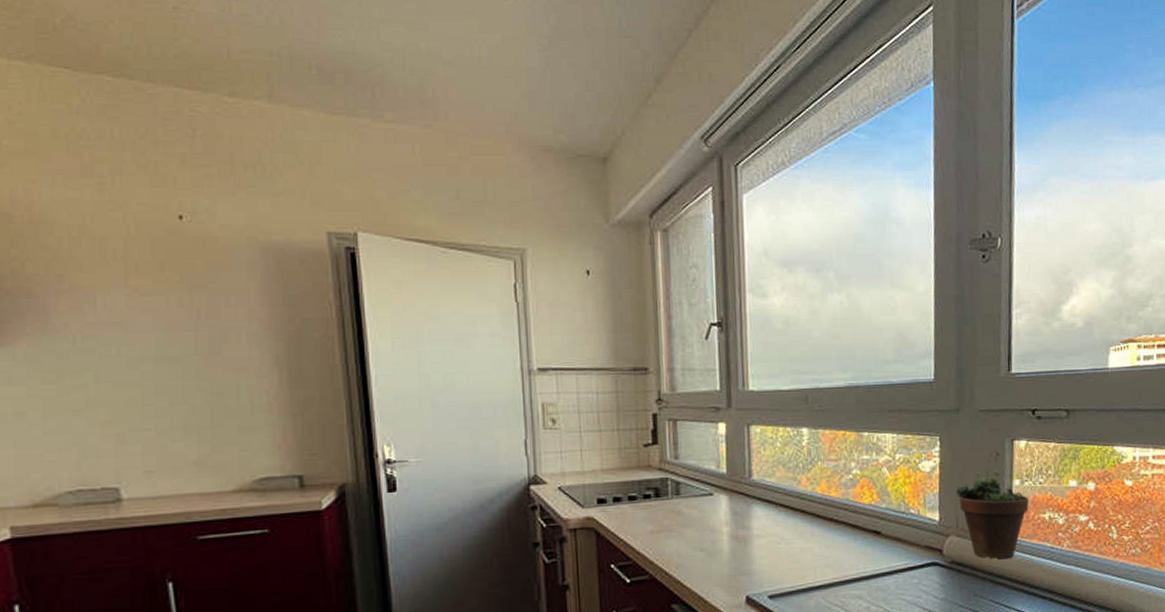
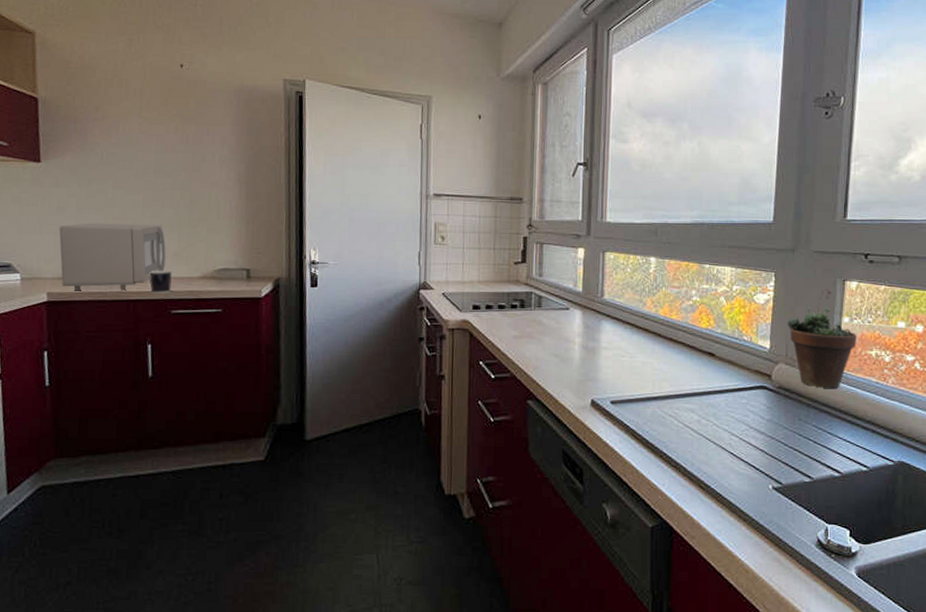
microwave: none [19,426,183,522] -> present [59,223,166,291]
mug: none [159,485,194,518] -> present [148,270,172,295]

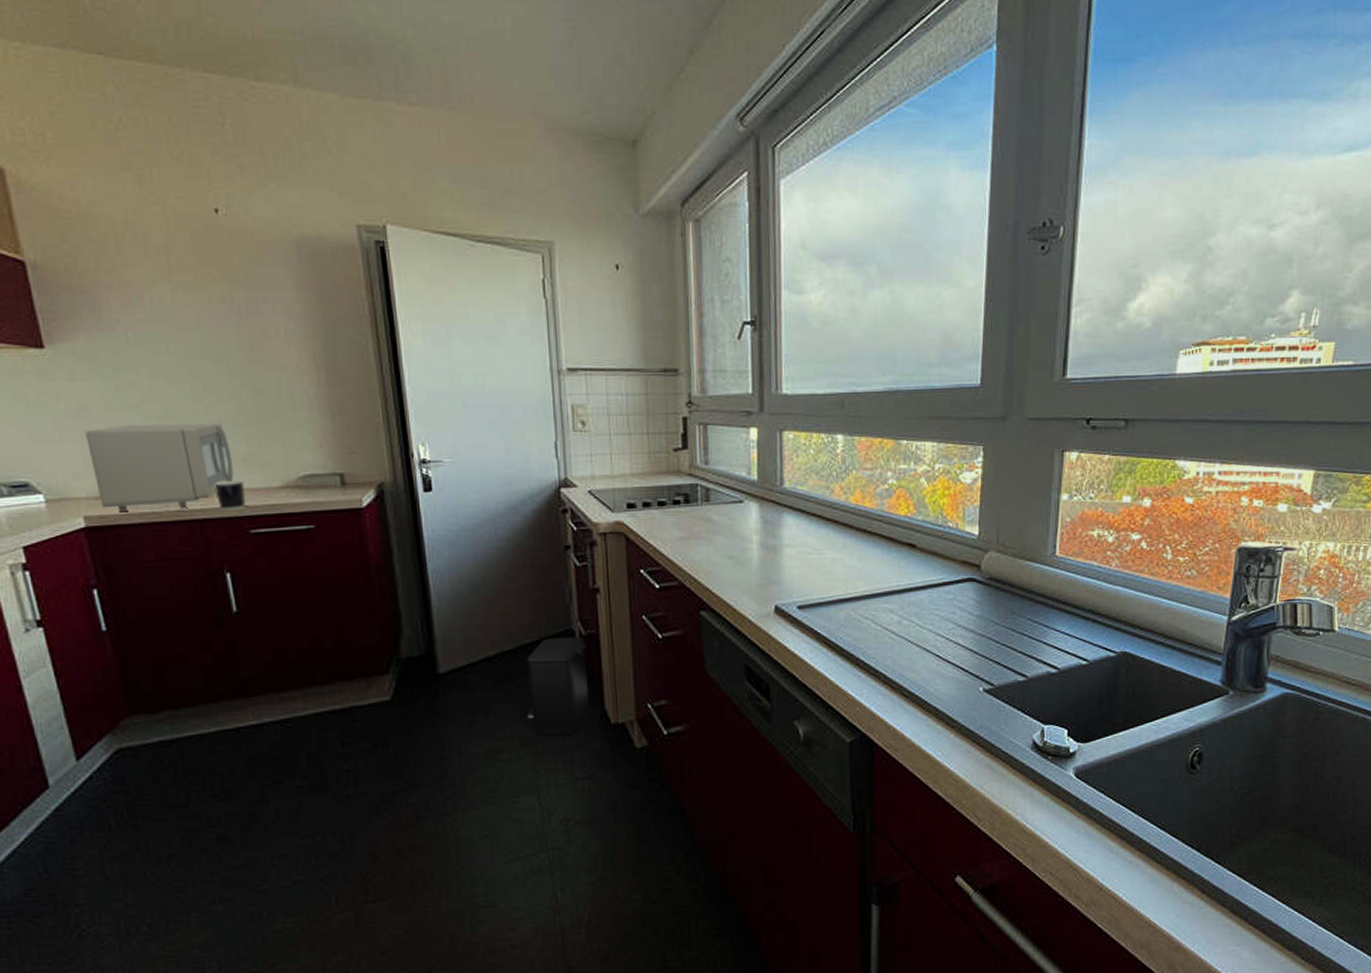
pedal bin: none [375,415,431,502] -> present [527,636,589,736]
succulent plant: present [787,288,857,388] -> none [997,461,1077,576]

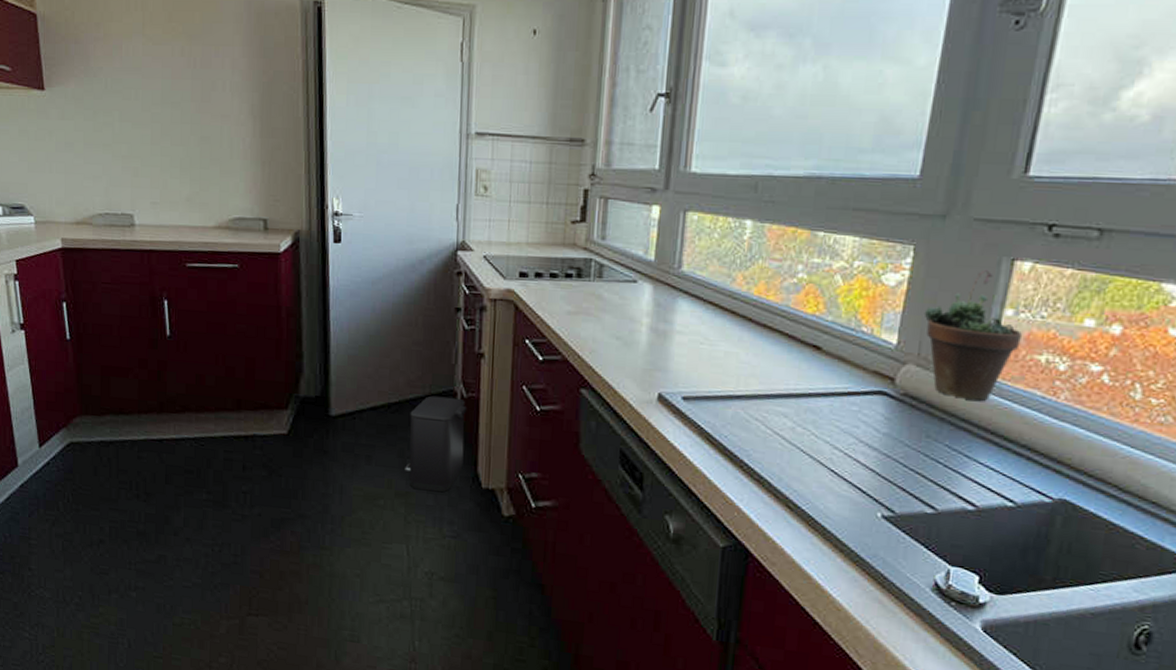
microwave: present [85,422,234,513] -> none [68,161,178,238]
mug: present [213,480,246,512] -> none [161,217,185,245]
succulent plant: none [997,461,1077,576] -> present [924,269,1022,401]

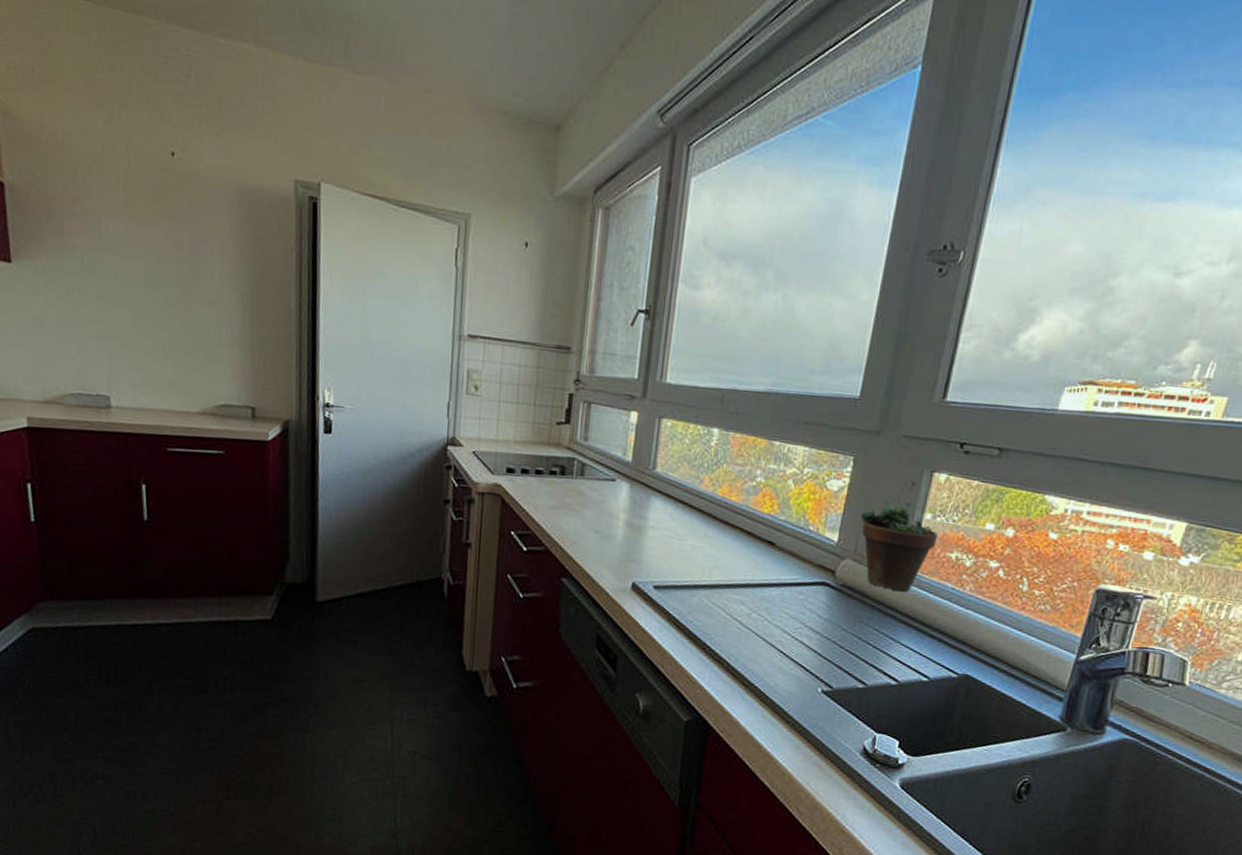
pedal bin: present [405,395,467,493] -> none [391,583,454,675]

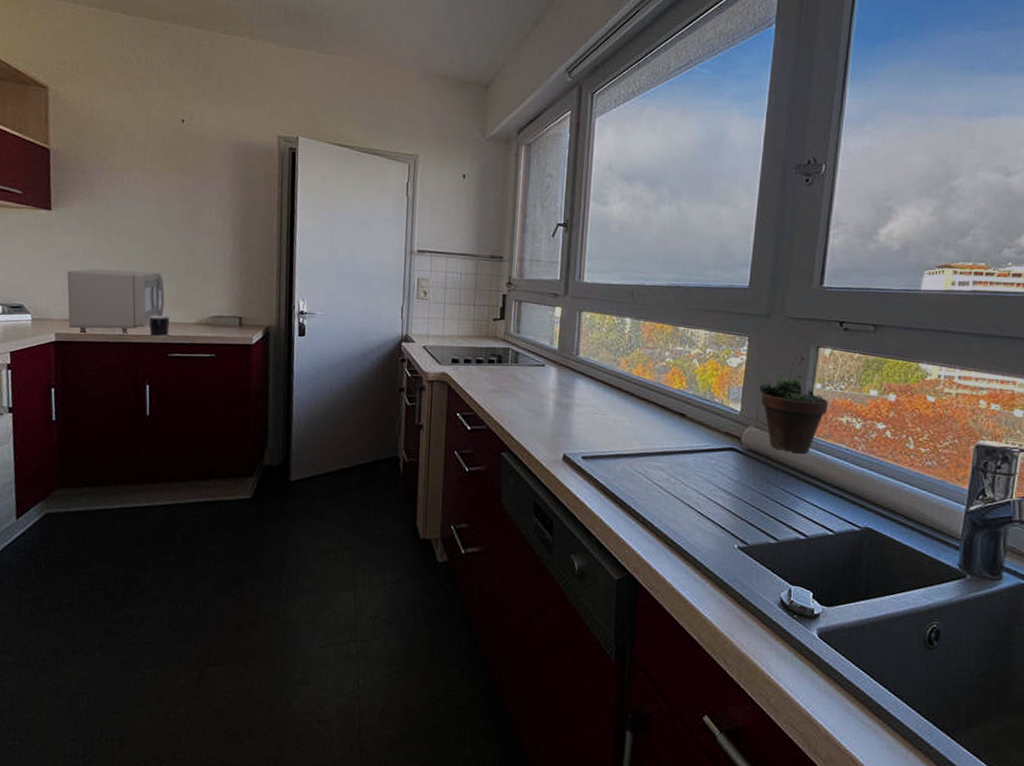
microwave: none [37,339,160,420] -> present [67,268,165,333]
mug: none [140,401,167,429] -> present [148,315,170,339]

